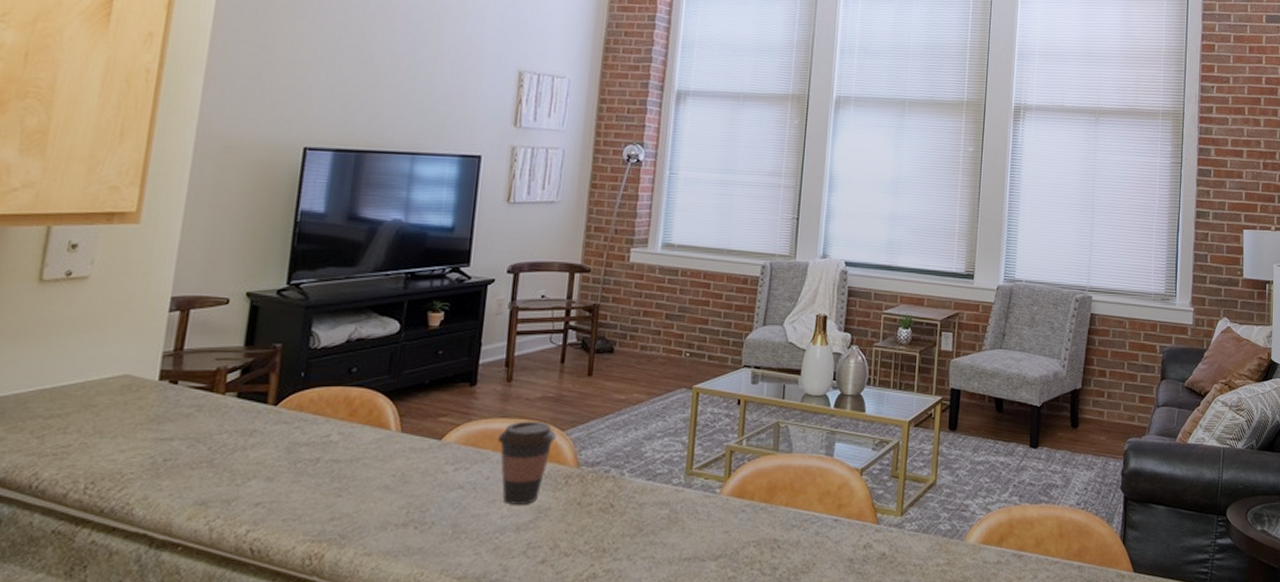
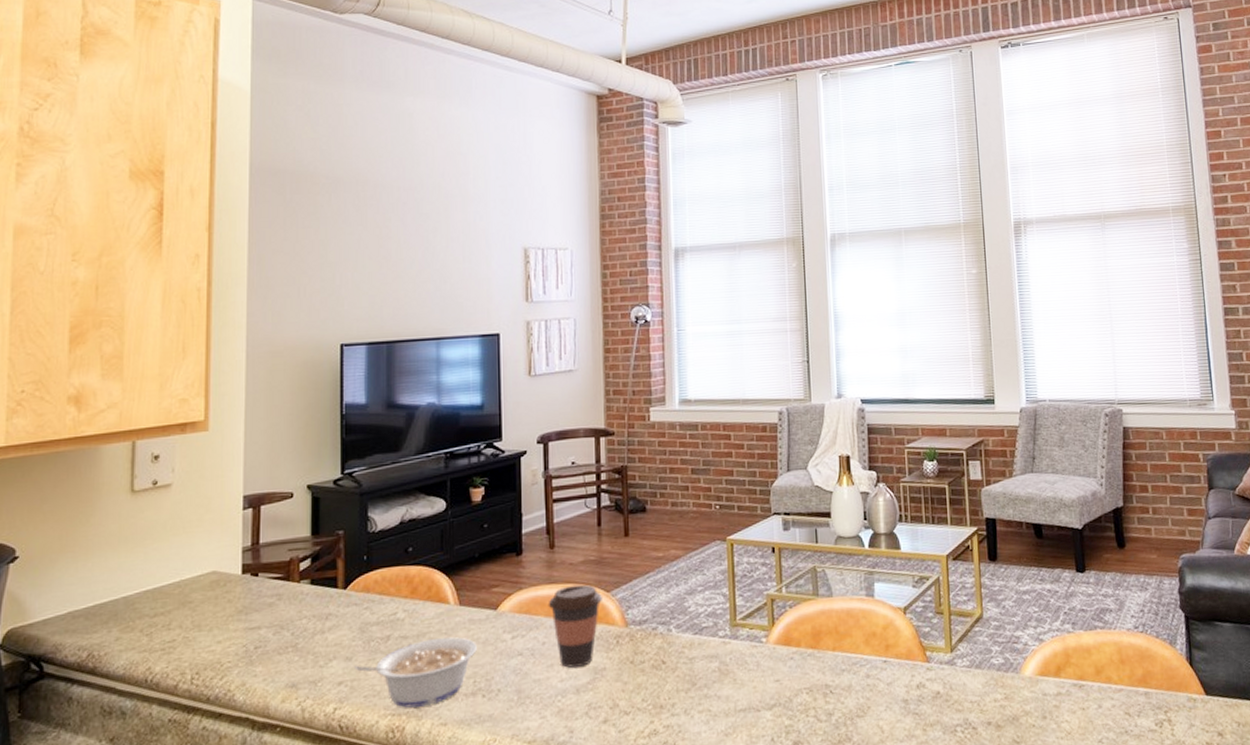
legume: none [275,465,415,535] -> present [354,637,477,708]

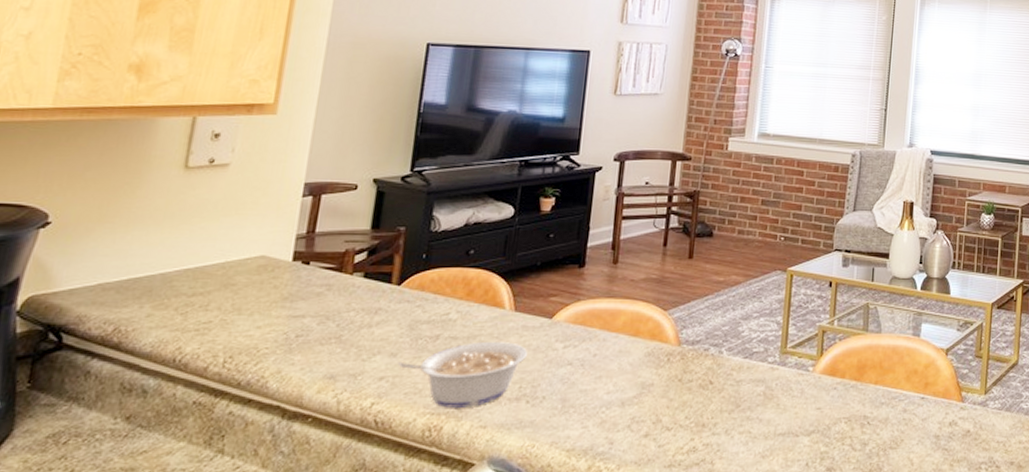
coffee cup: present [548,584,602,668] -> none [604,301,659,381]

